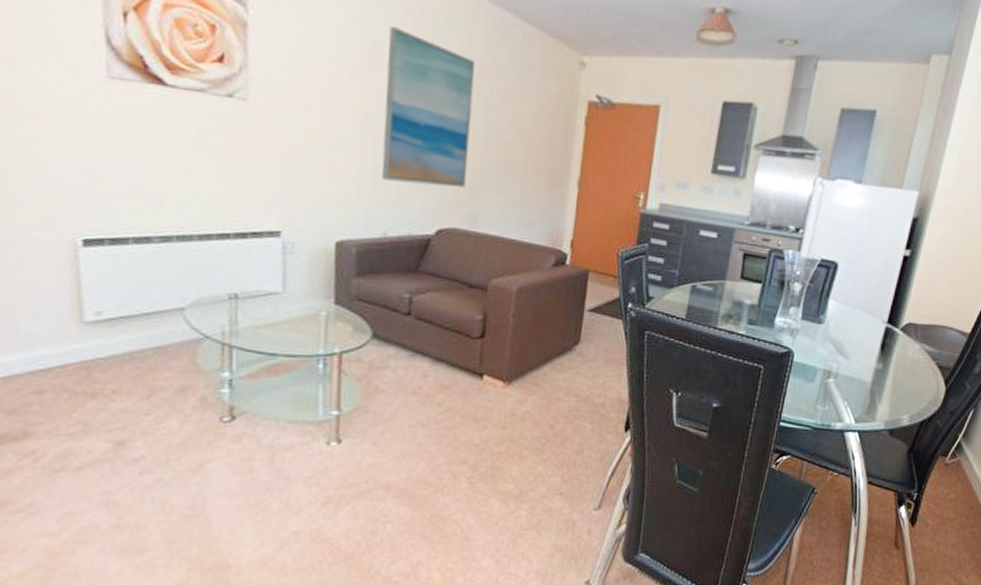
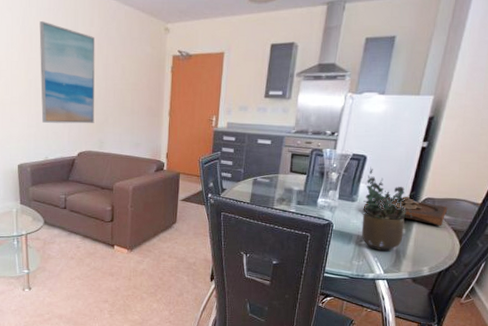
potted plant: none [828,277,895,392] -> present [359,166,415,251]
wooden tray: none [833,320,933,361] -> present [364,197,448,226]

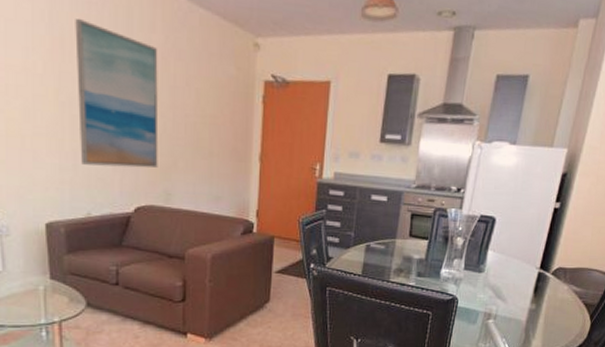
potted plant: present [359,166,415,251] -> none [487,230,547,330]
wooden tray: present [364,197,448,226] -> none [492,266,580,300]

